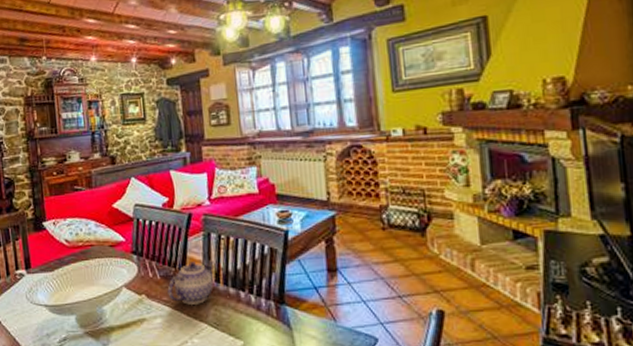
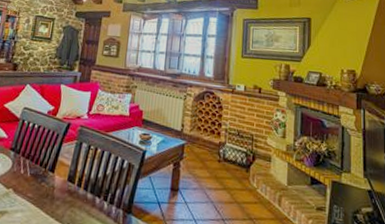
teapot: present [167,260,216,306] -> none [33,165,81,205]

